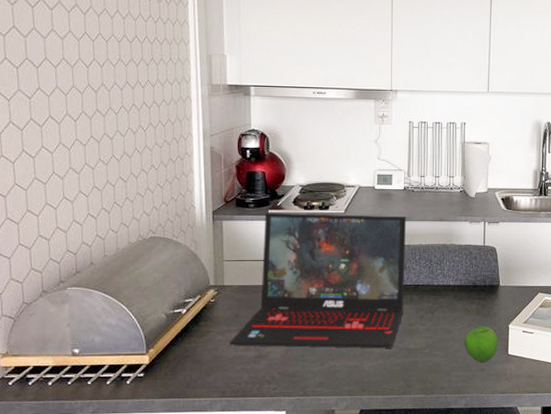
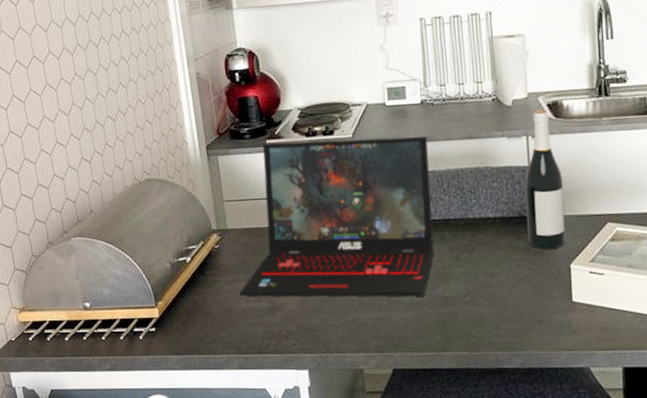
apple: present [465,326,498,362] -> none [513,267,558,312]
wine bottle: none [478,201,509,313] -> present [524,109,566,250]

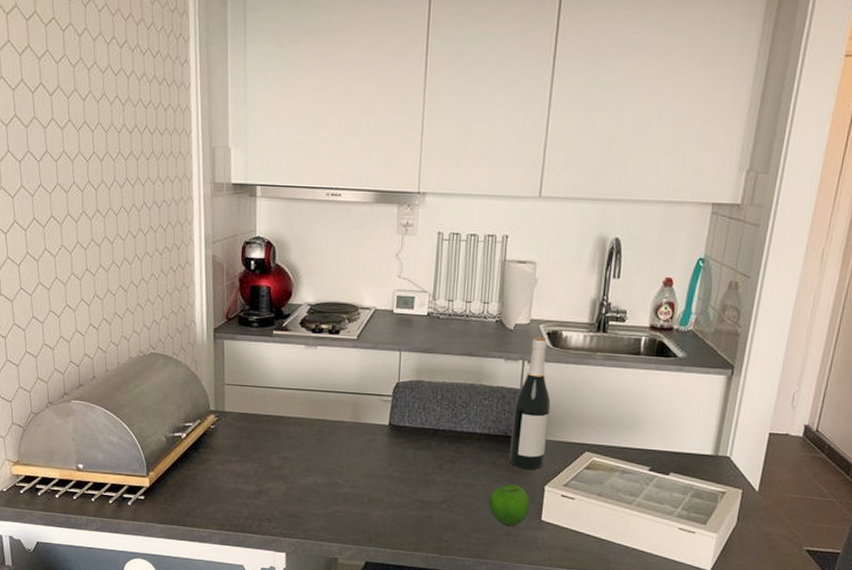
laptop: present [240,136,434,297] -> none [230,333,429,498]
apple: none [513,267,558,312] -> present [489,484,530,526]

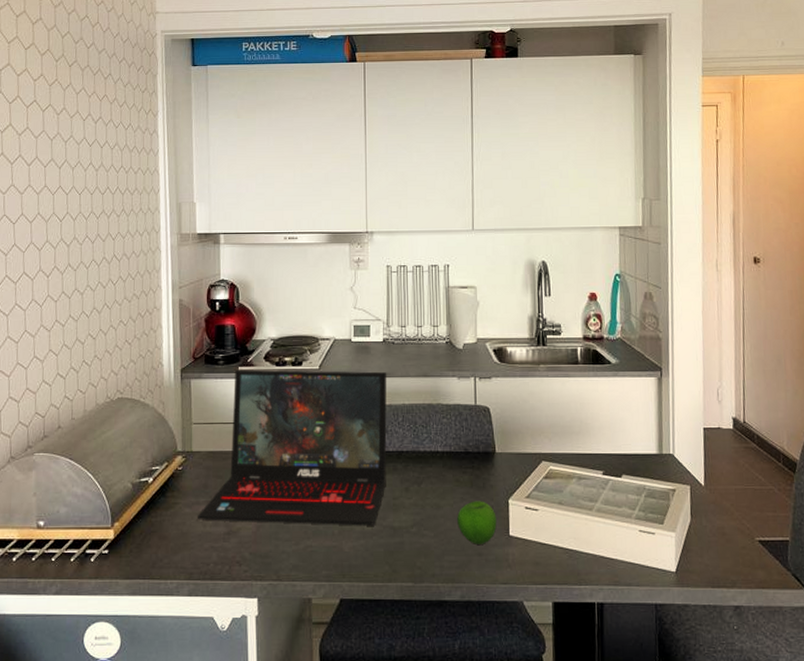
laptop: none [230,333,429,498] -> present [198,369,387,526]
wine bottle: present [508,336,551,470] -> none [471,353,505,485]

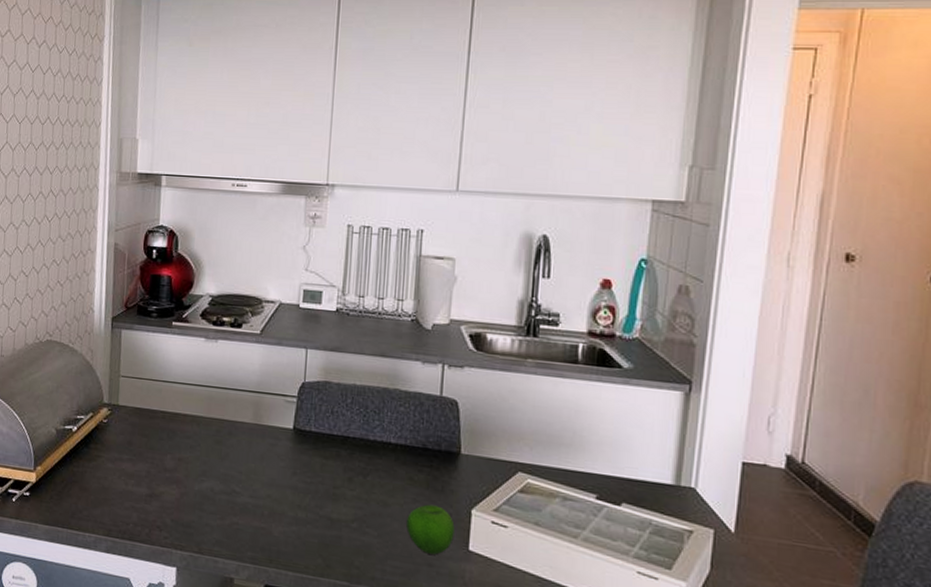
laptop: present [198,369,387,526] -> none [120,324,338,514]

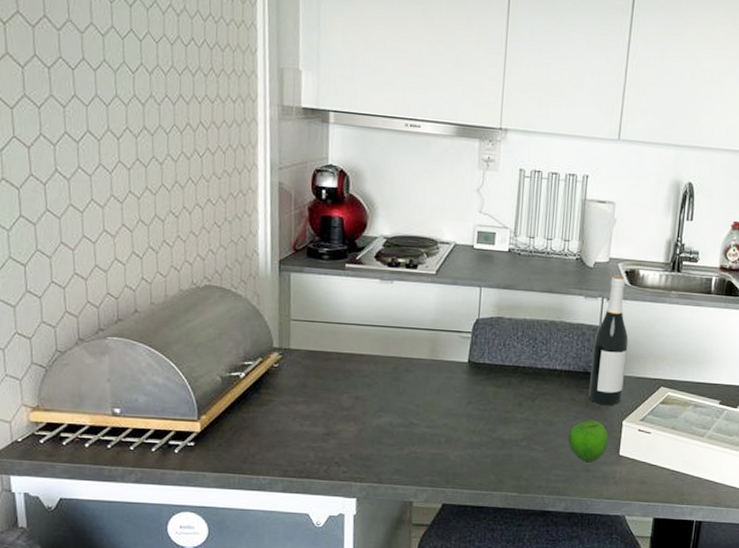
wine bottle: none [428,338,476,490] -> present [588,274,629,406]

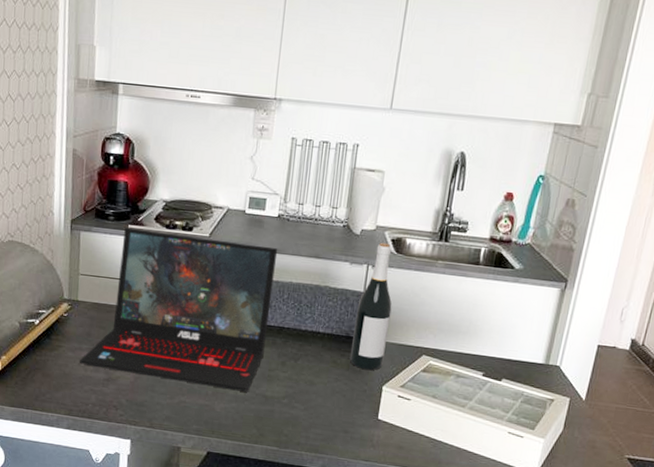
laptop: none [294,266,510,437] -> present [80,227,278,392]
apple: present [568,420,609,462] -> none [328,382,368,423]

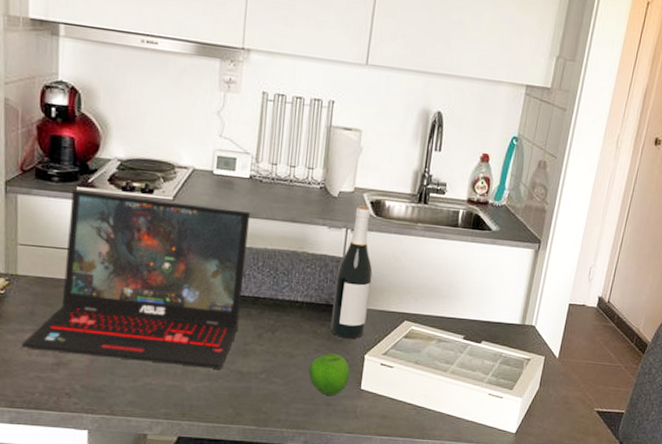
apple: none [328,382,368,423] -> present [309,353,350,395]

